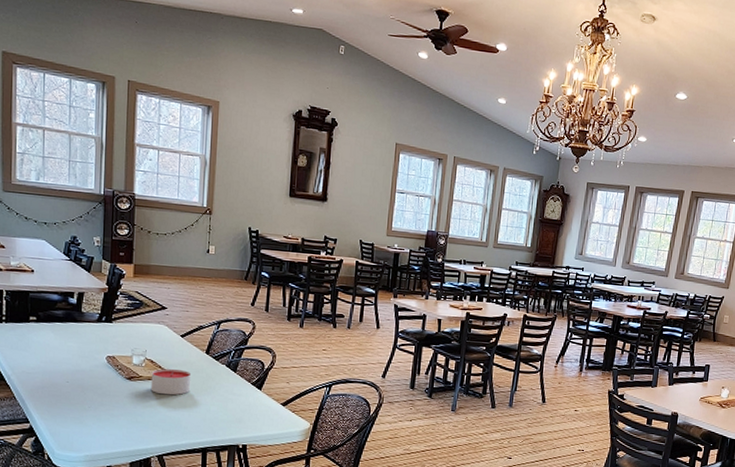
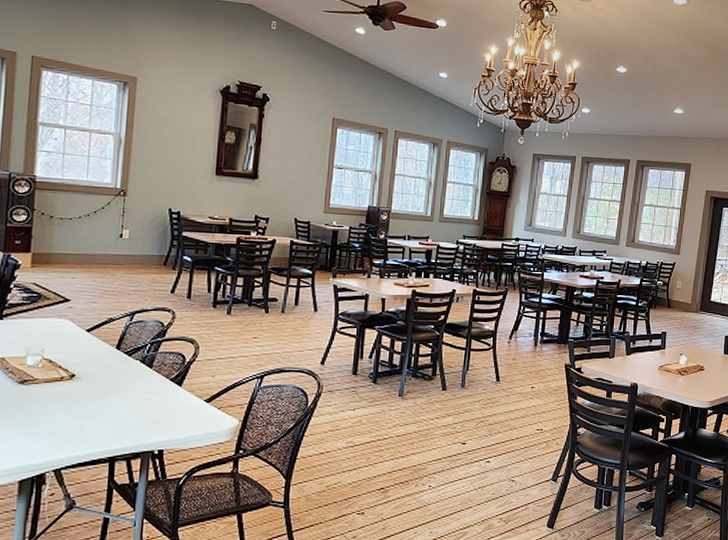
candle: present [150,369,192,396] -> none [48,369,98,399]

